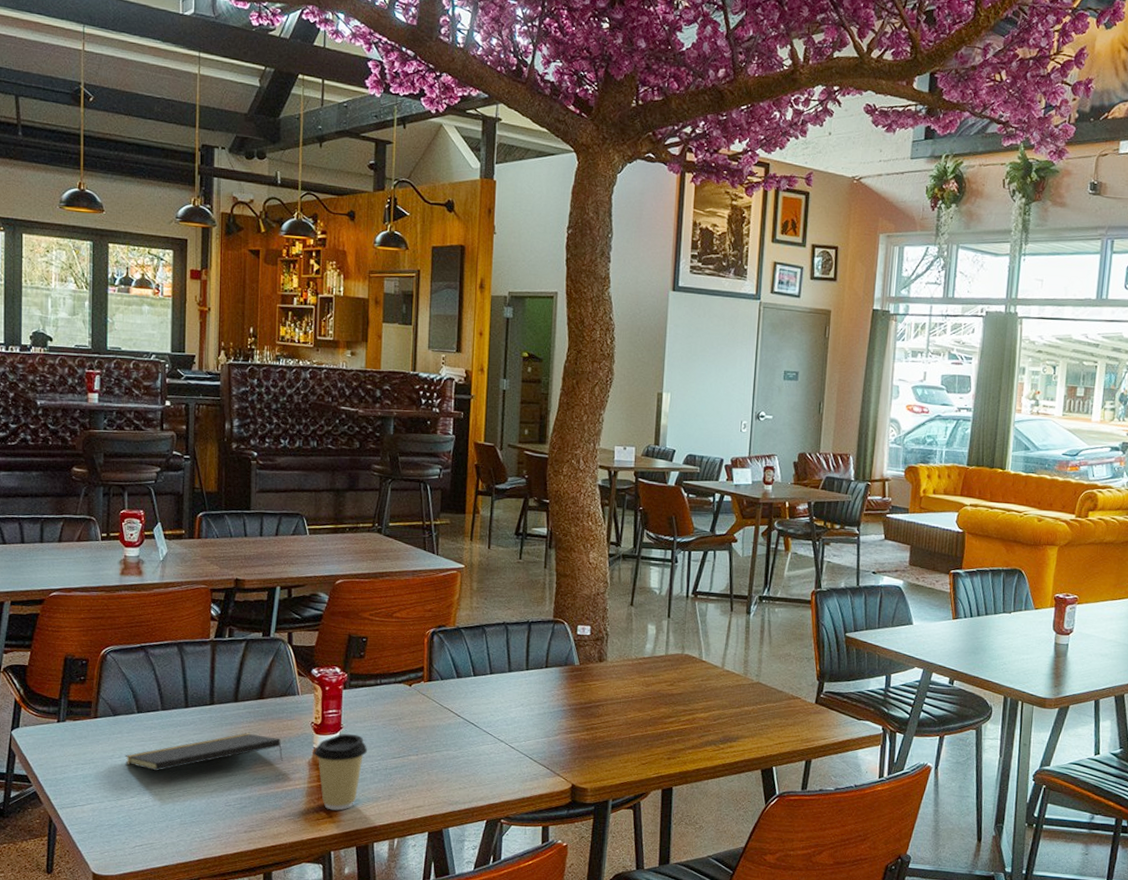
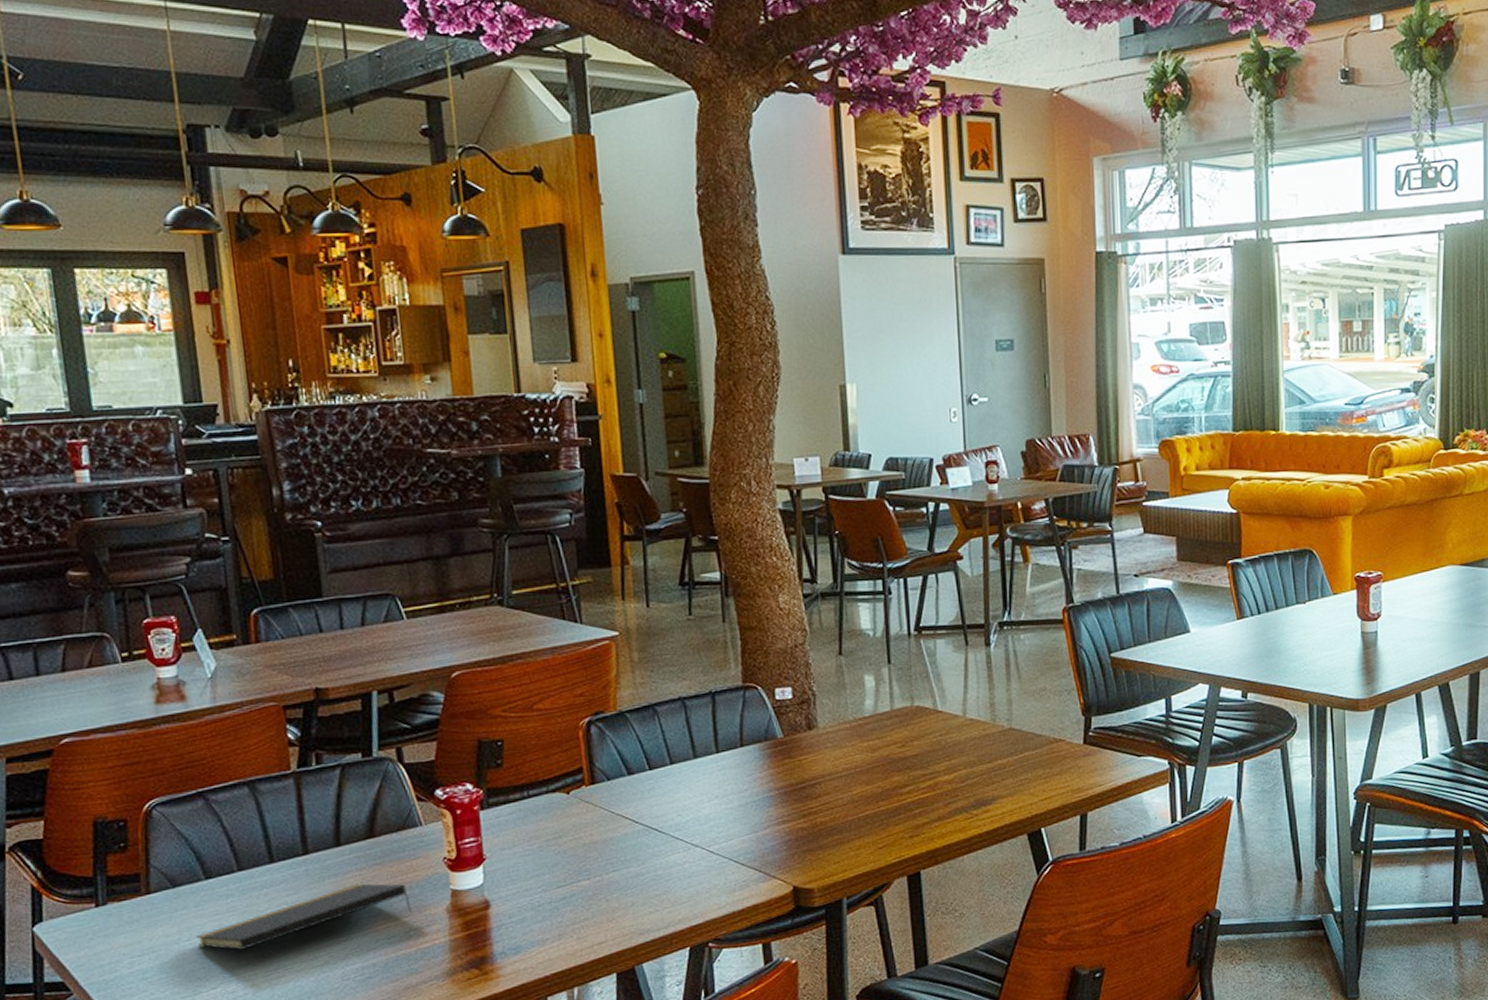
coffee cup: present [314,733,368,811] -> none [452,864,524,965]

